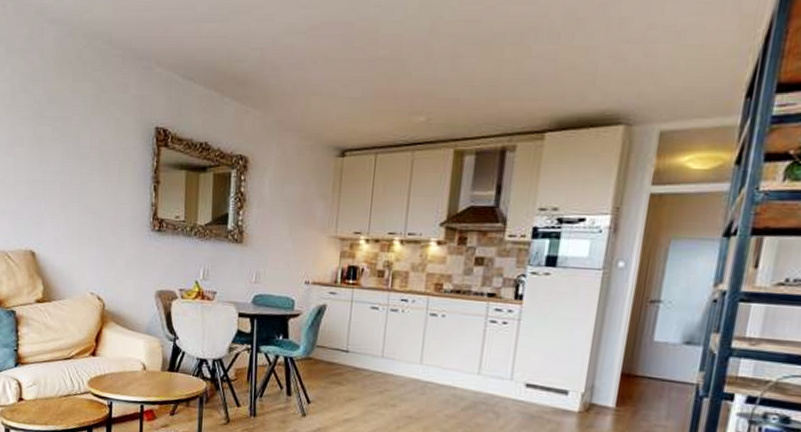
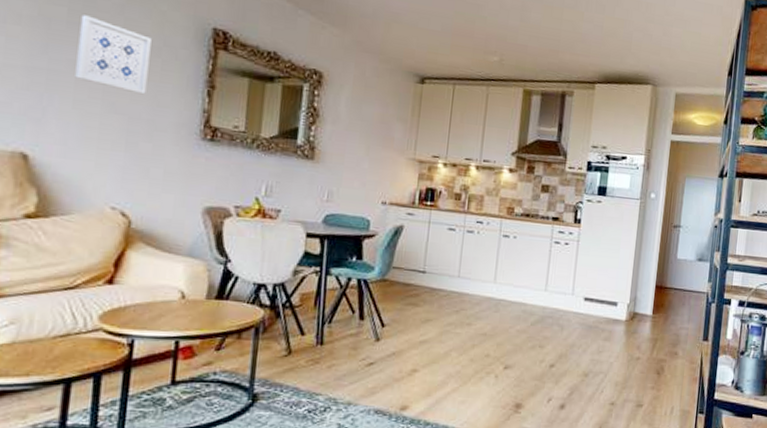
wall art: none [60,131,110,195] -> present [75,14,152,95]

